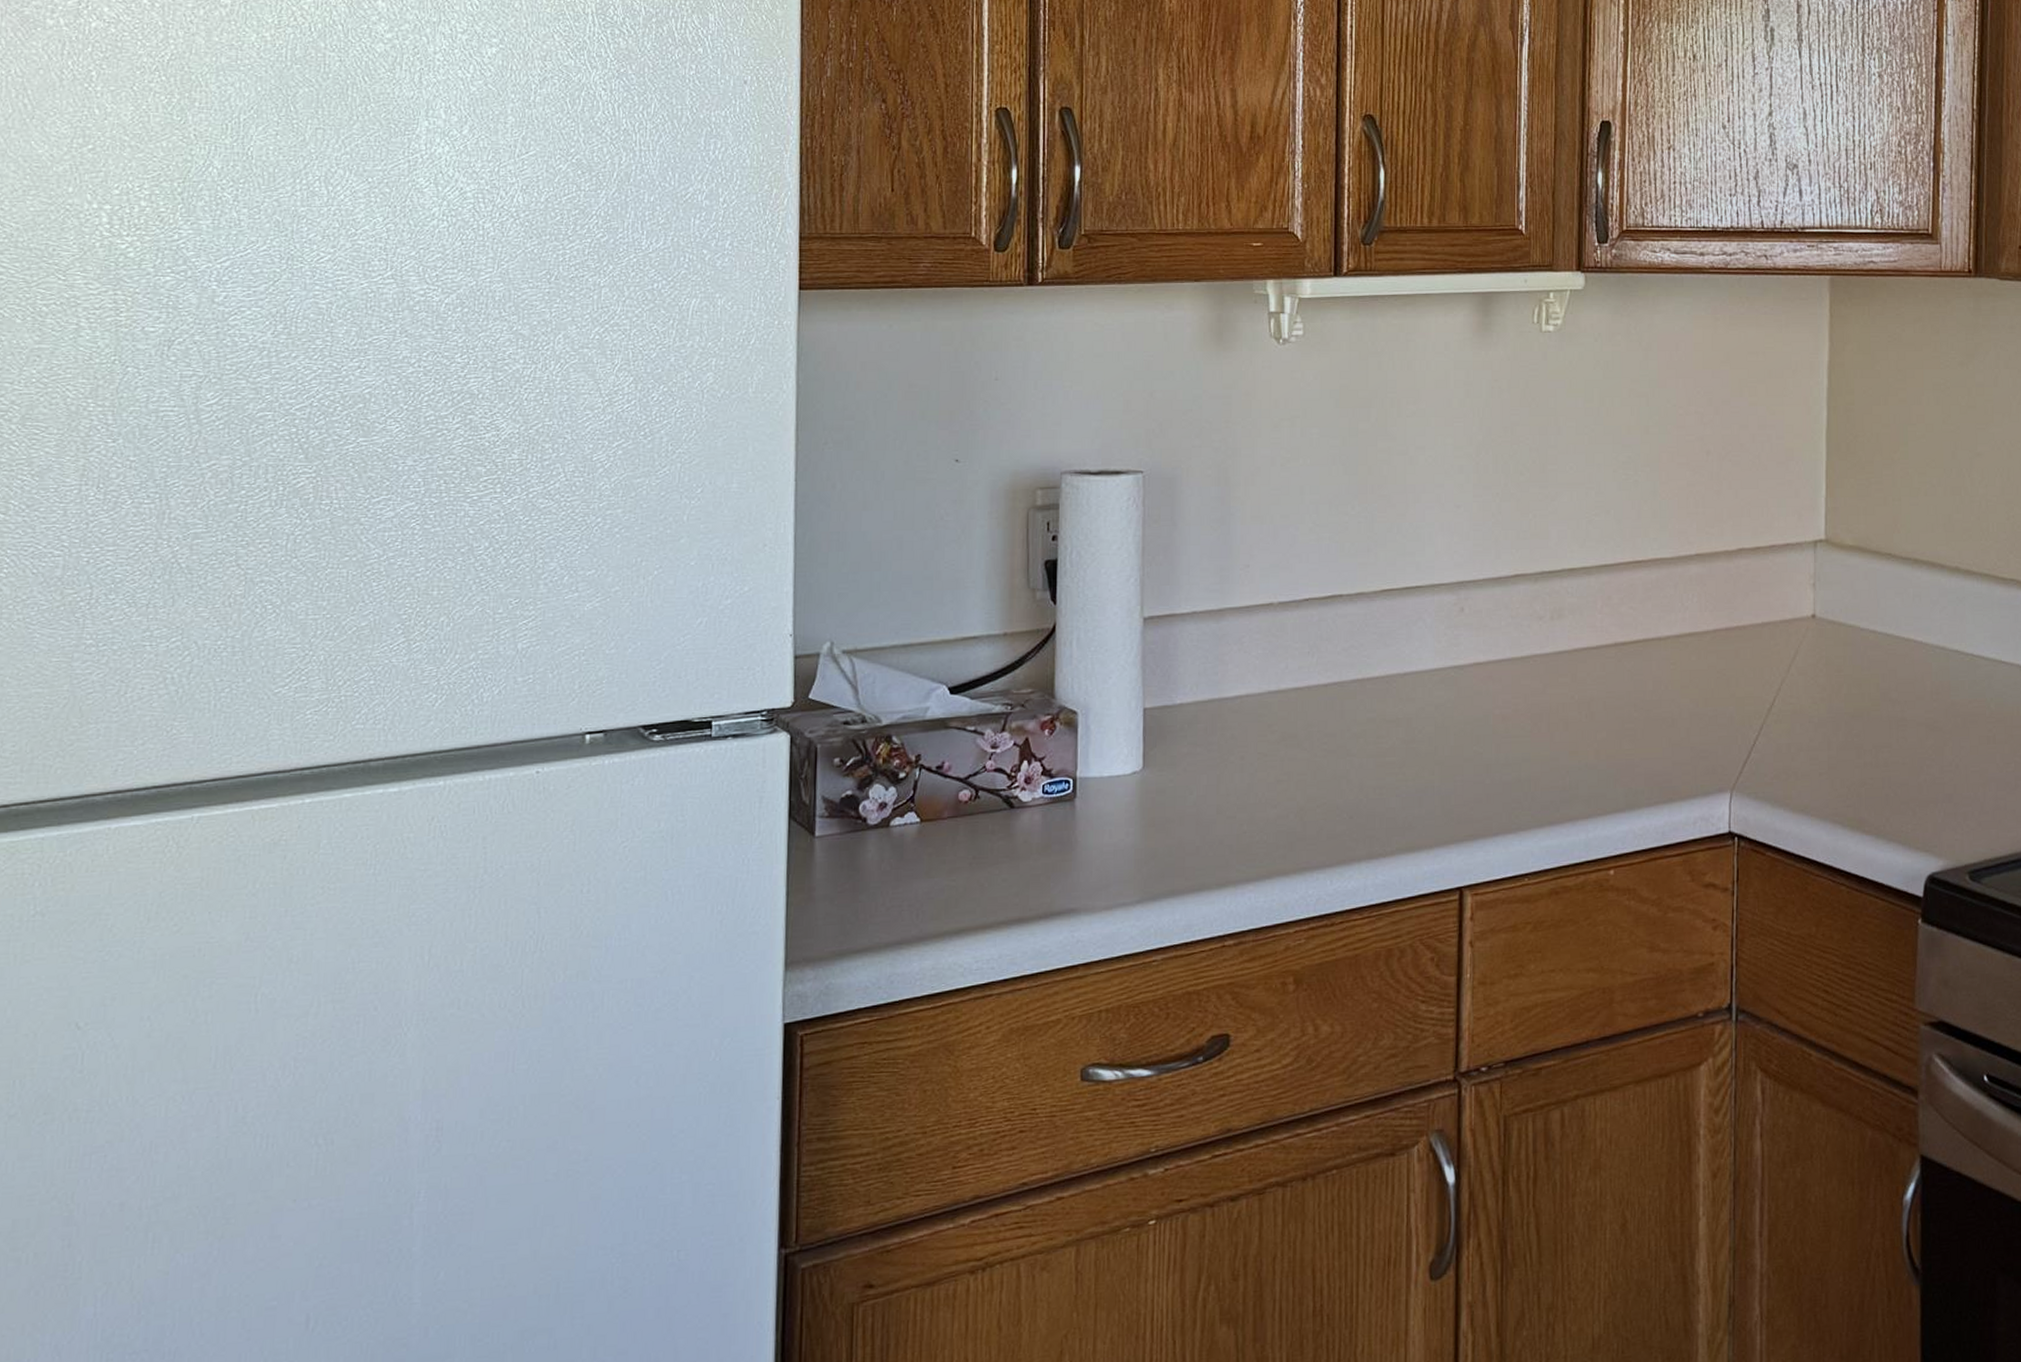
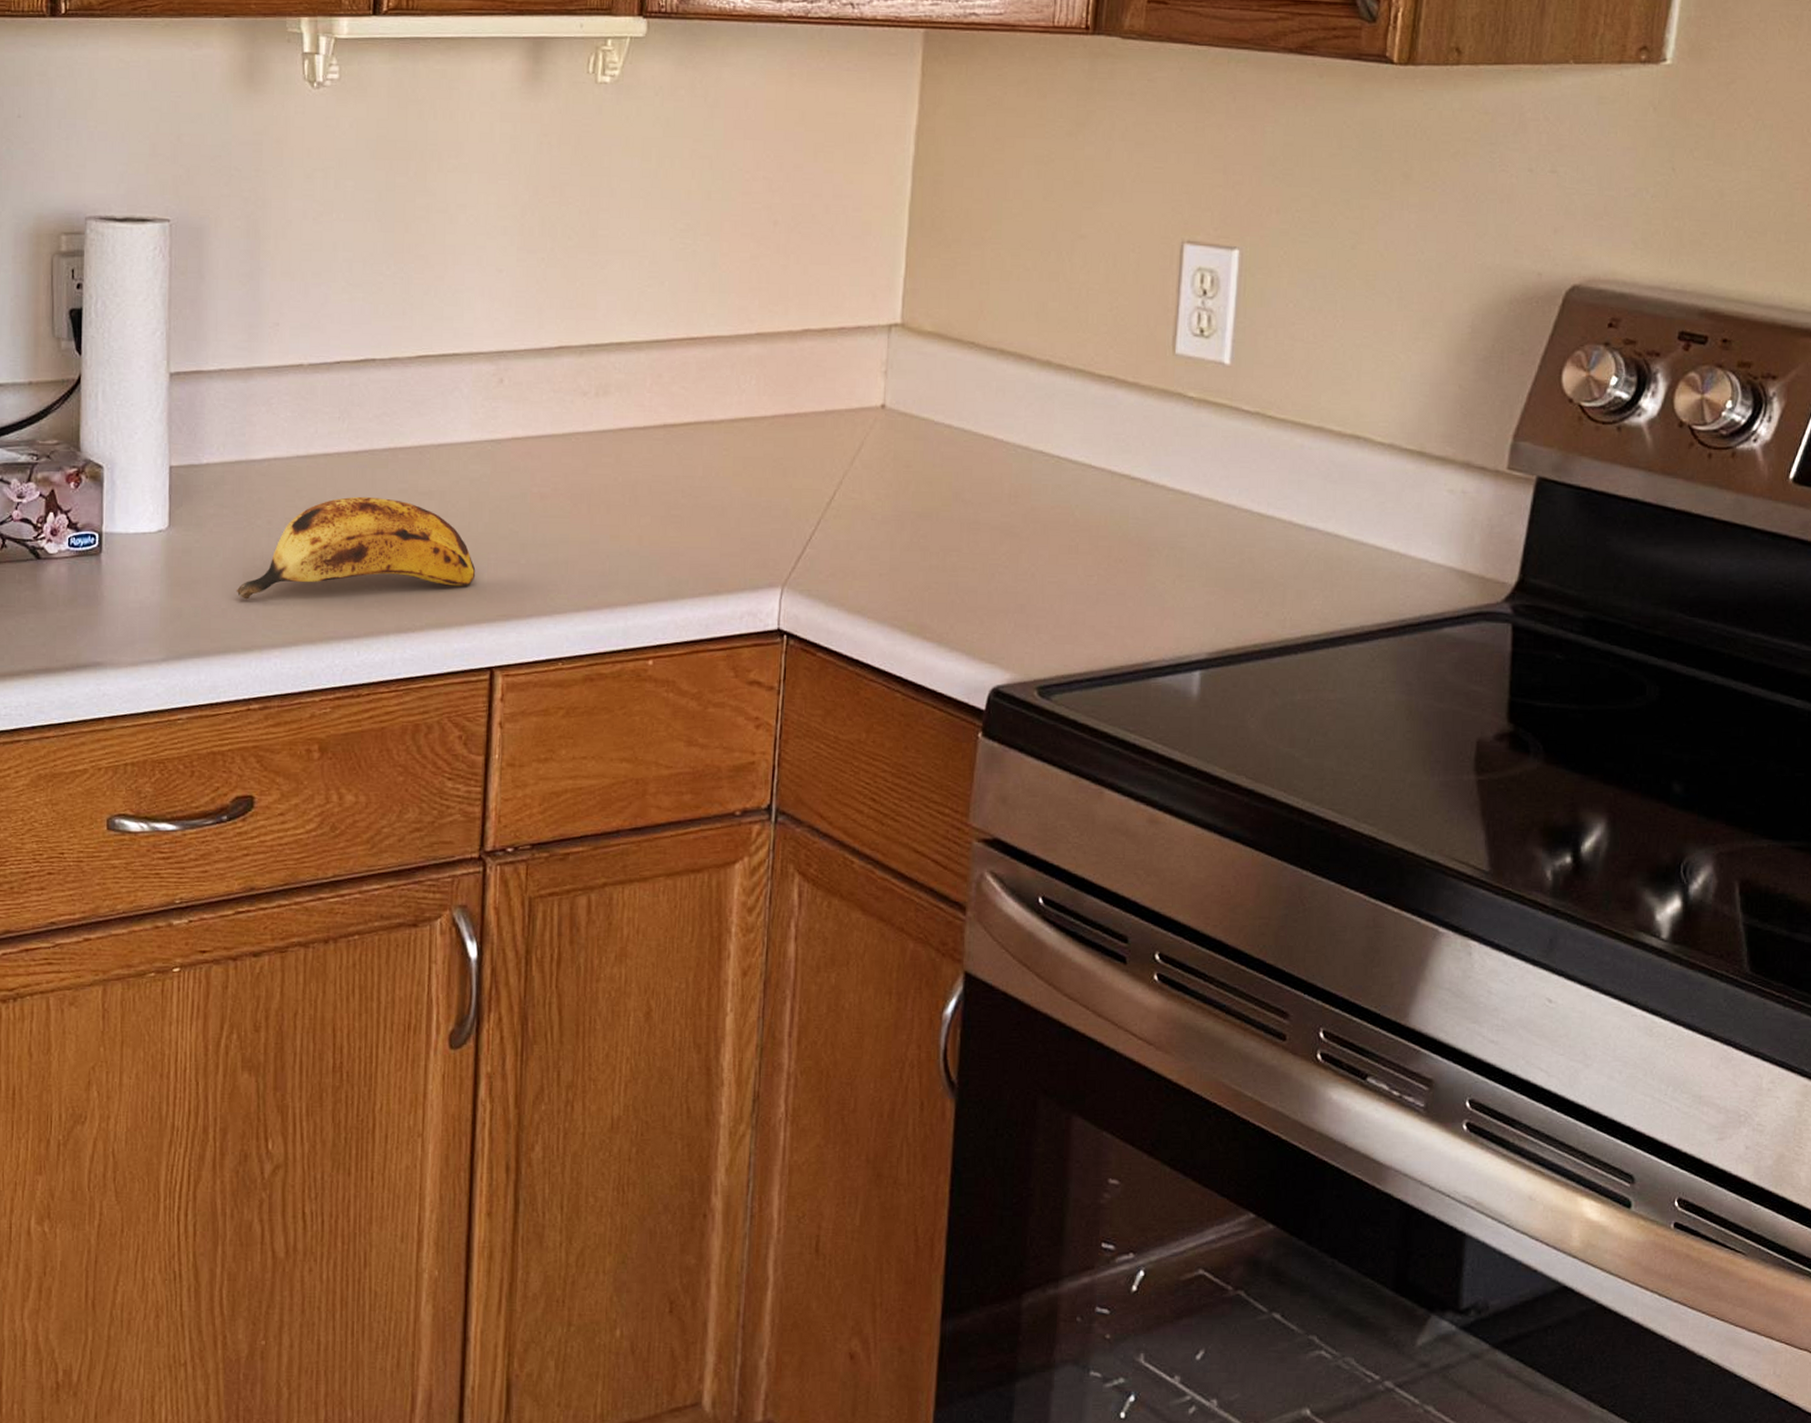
banana: none [1210,727,1443,836] -> present [236,496,476,600]

